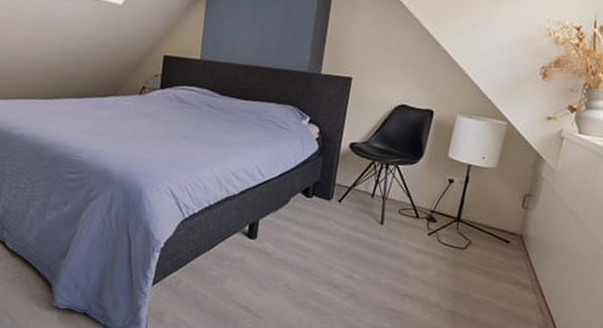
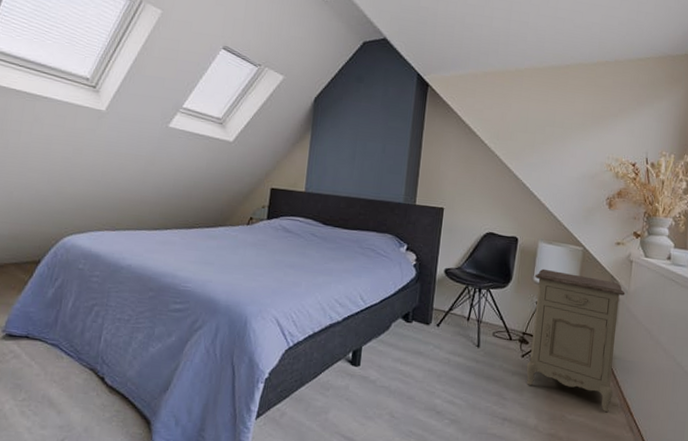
nightstand: none [431,144,551,293] -> present [526,268,626,413]

